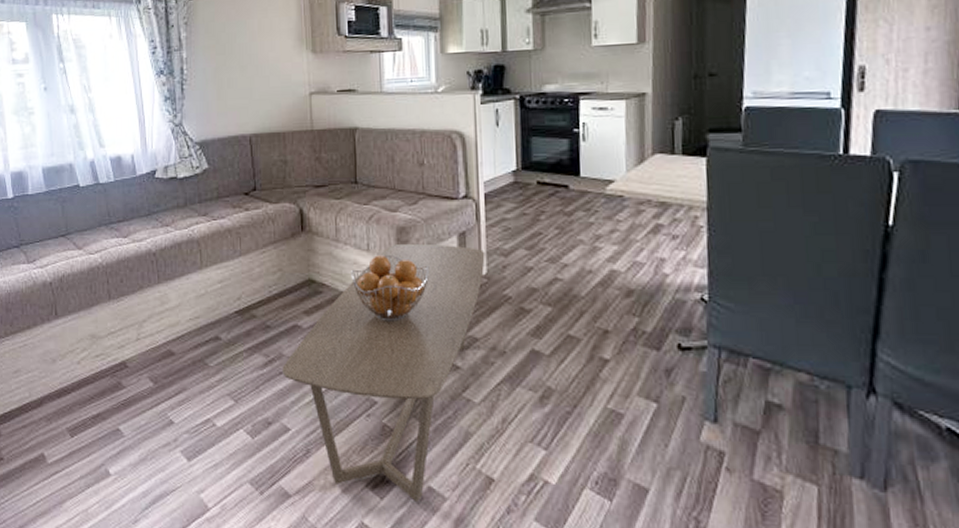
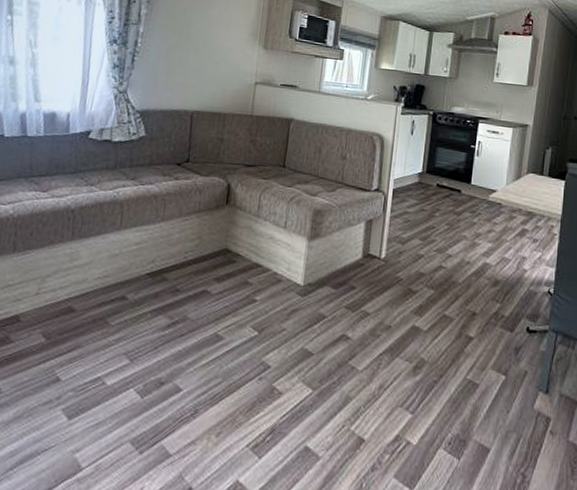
coffee table: present [282,243,485,502] -> none [184,224,386,461]
fruit basket: present [351,255,430,322] -> none [265,233,337,294]

